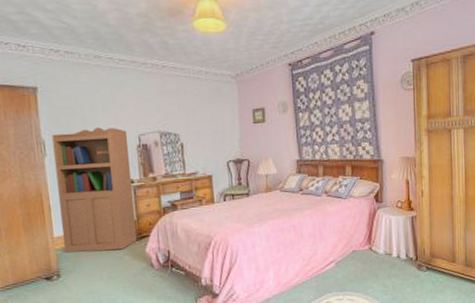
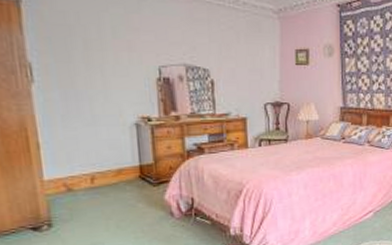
bookcase: present [52,127,137,253] -> none [42,53,153,199]

